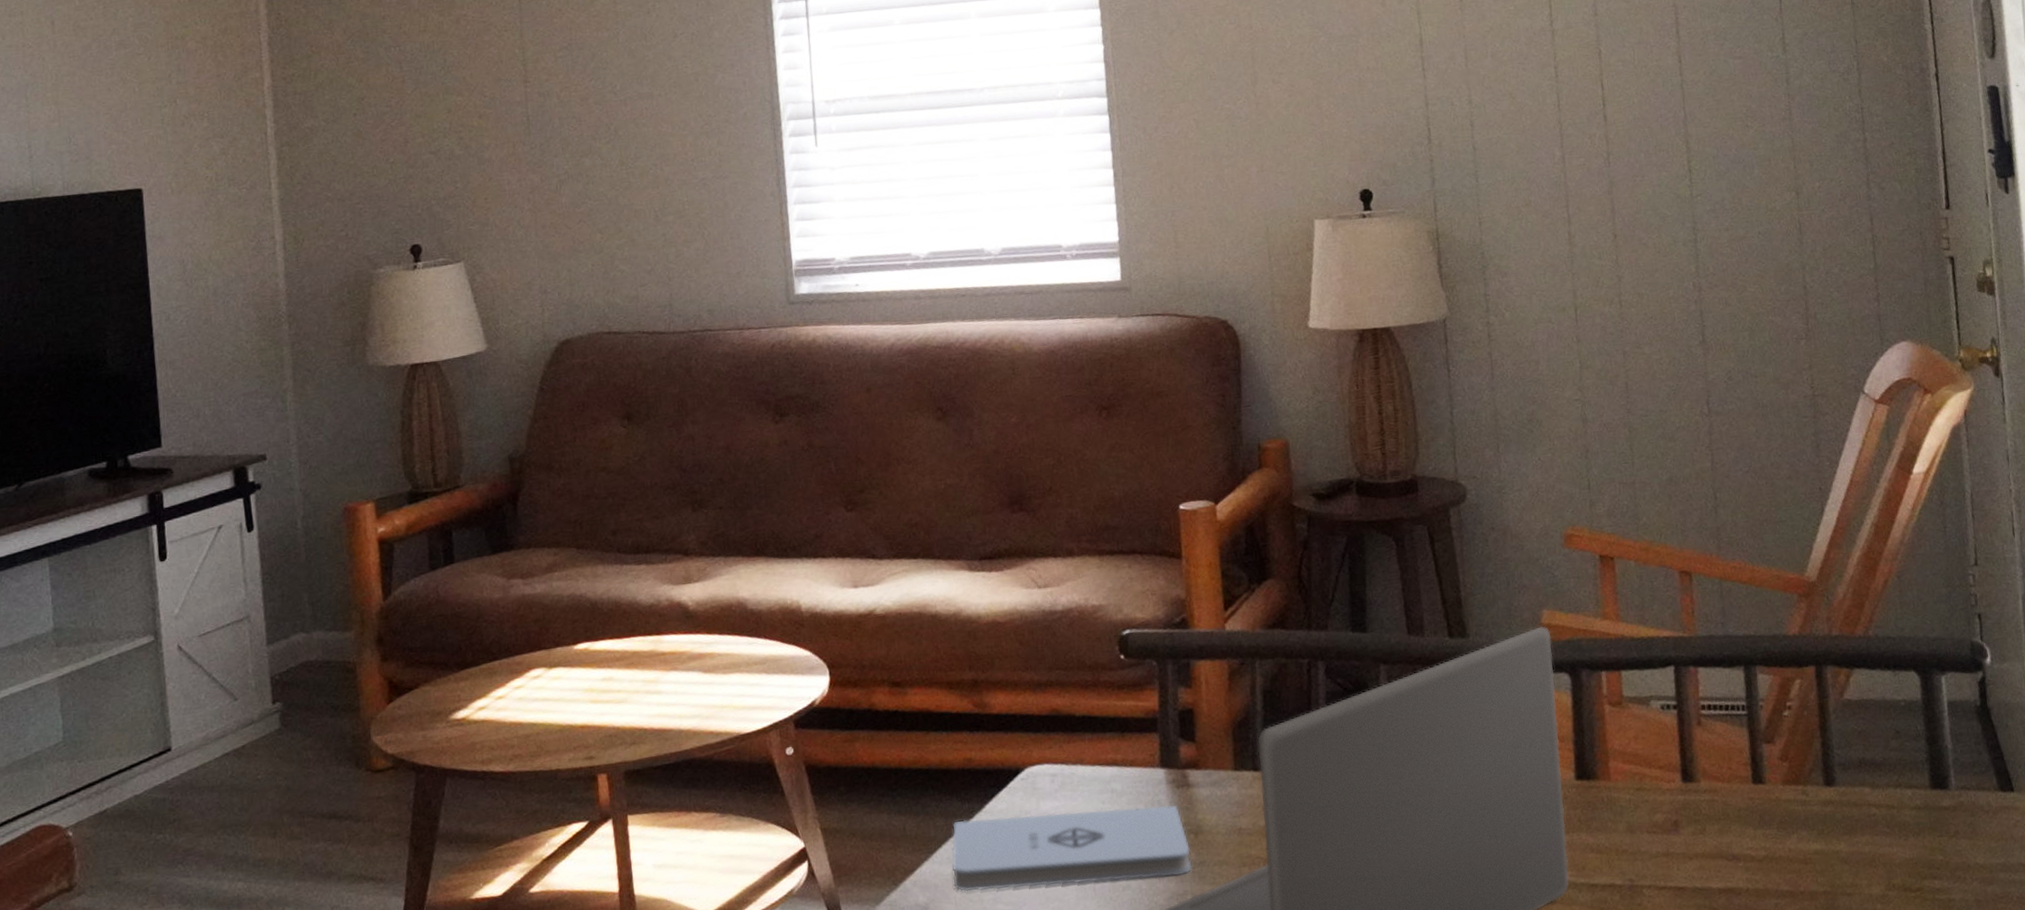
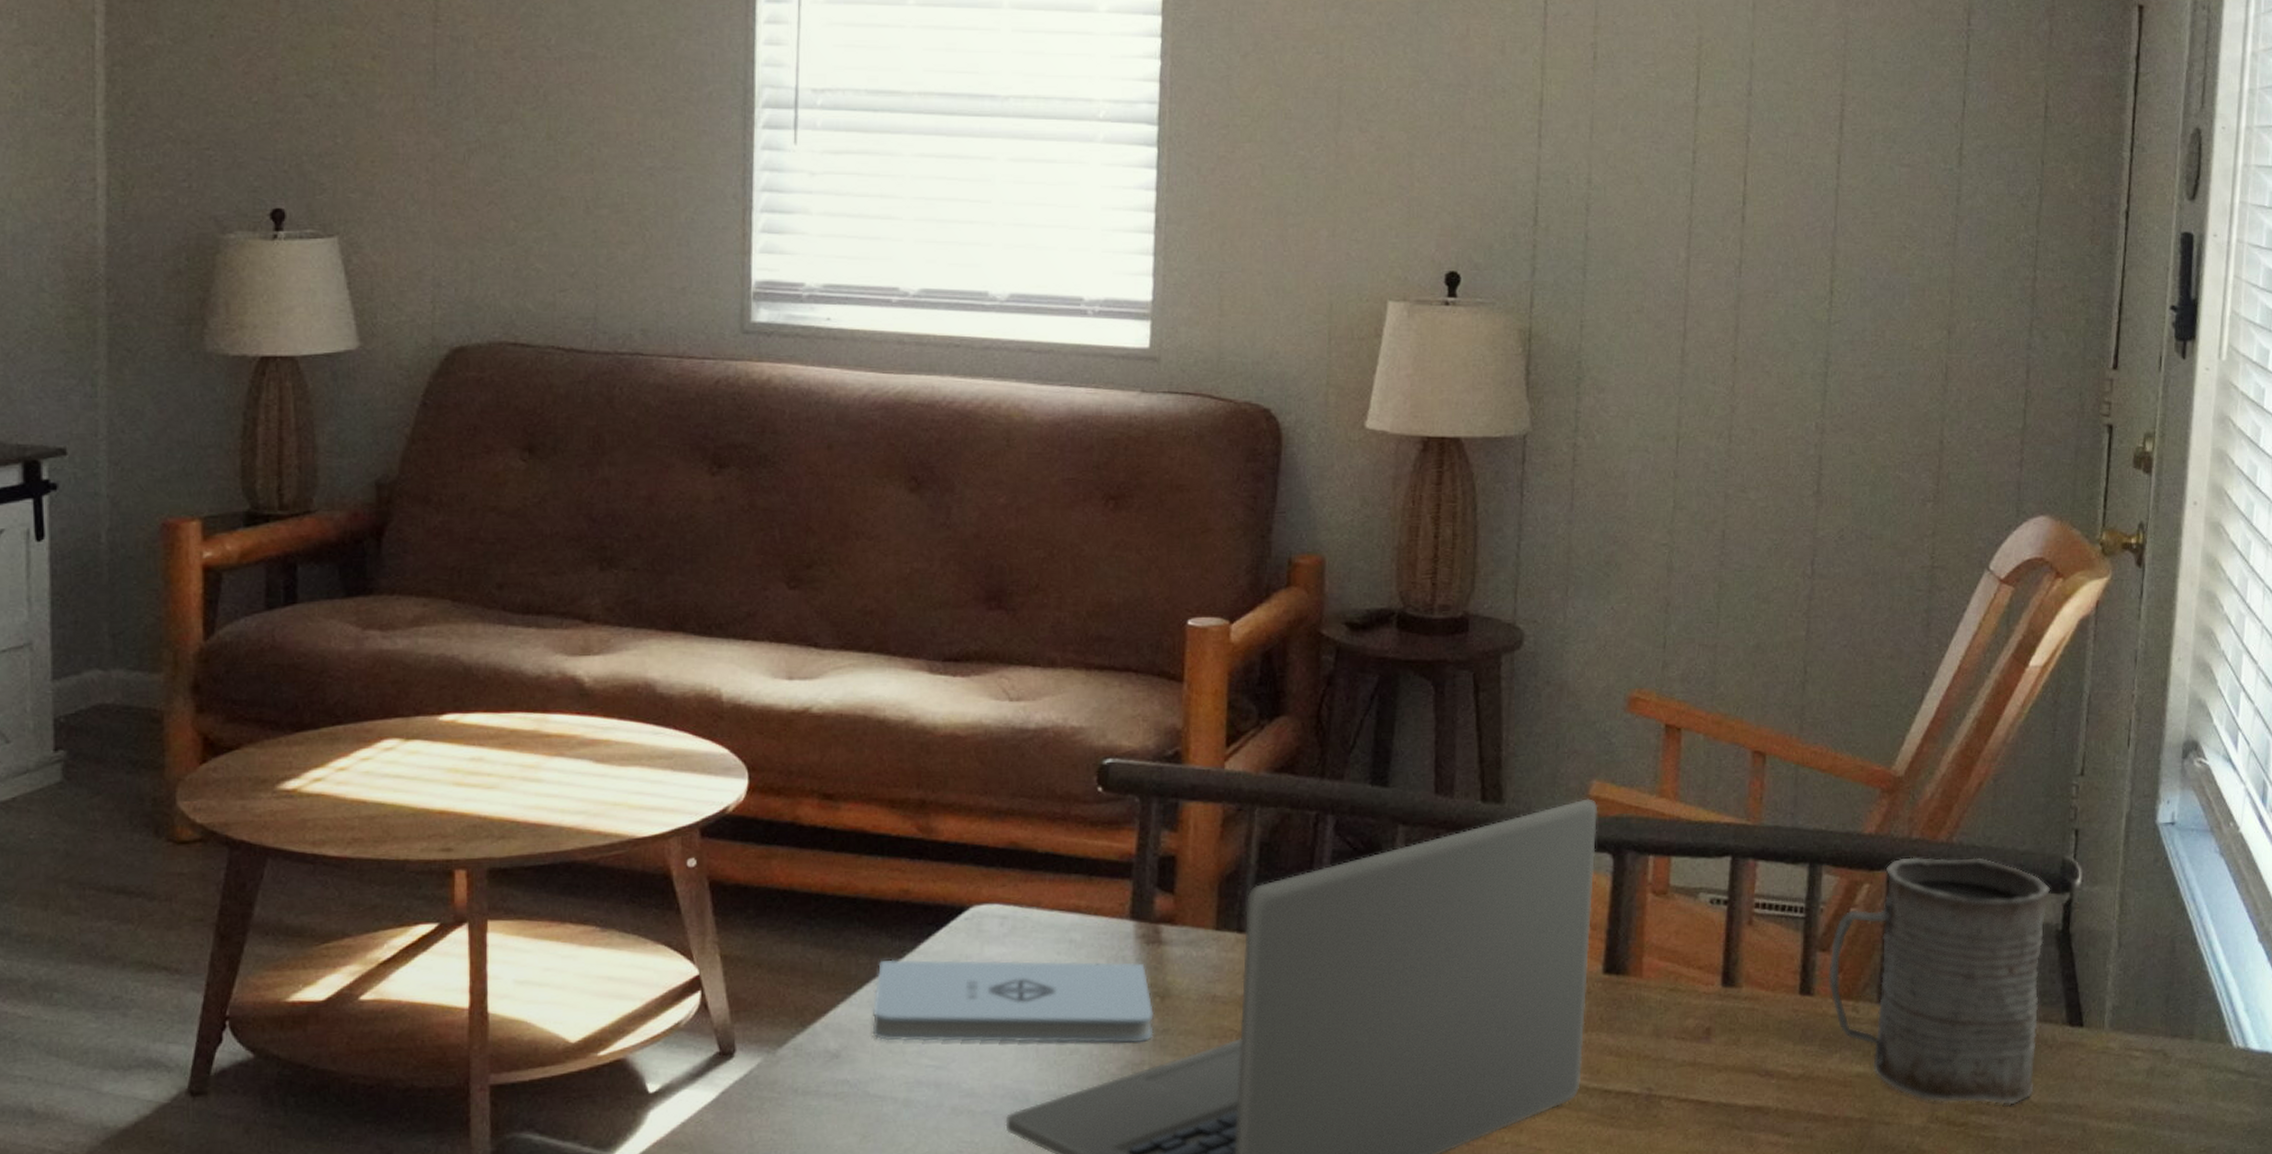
mug: none [1774,647,1978,871] -> present [1829,857,2051,1105]

